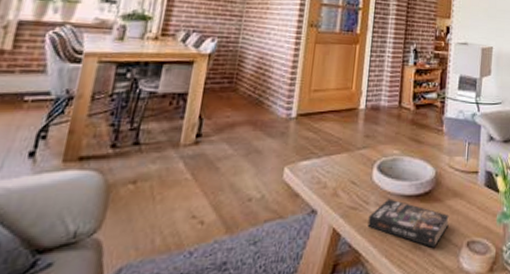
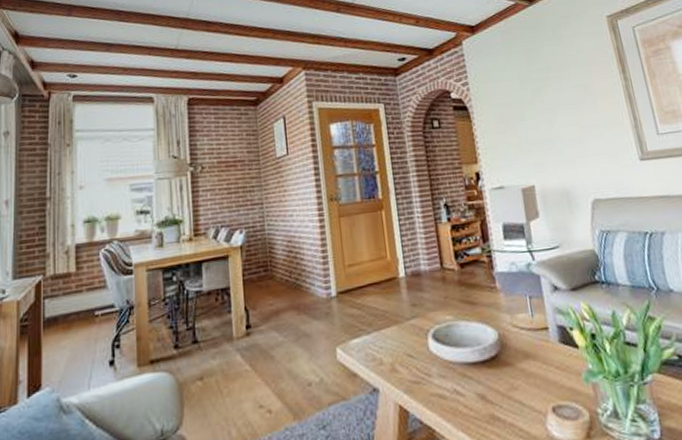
book: present [367,198,449,248] -> none [434,368,527,417]

